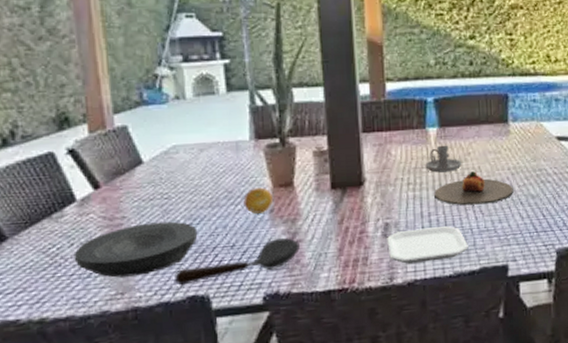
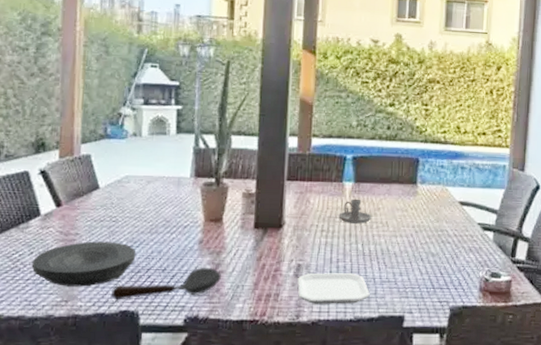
fruit: present [243,187,274,214] -> none [178,220,204,243]
plate: present [434,171,514,206] -> none [344,226,416,257]

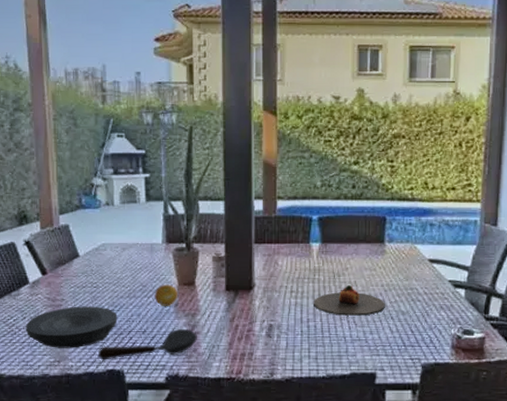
fruit: none [178,220,204,243] -> present [154,284,179,306]
plate: present [297,273,370,304] -> none [270,332,341,362]
candle holder: present [338,198,372,224] -> none [307,259,340,284]
plate: none [344,226,416,257] -> present [314,285,385,316]

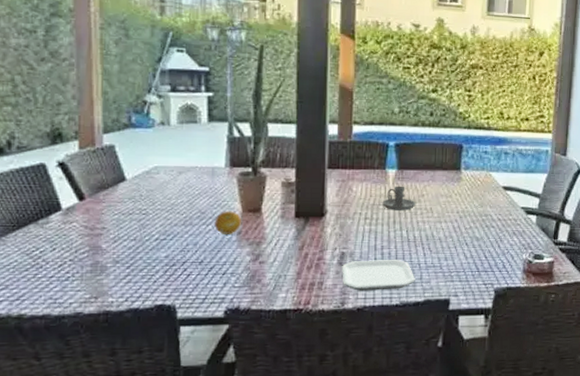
plate: present [25,306,118,348] -> none [55,235,170,283]
spoon: present [97,328,197,360] -> none [144,258,262,295]
plate: none [270,332,341,362] -> present [342,260,415,291]
candle holder: none [307,259,340,284] -> present [382,186,416,211]
plate: present [314,285,385,316] -> none [388,212,460,242]

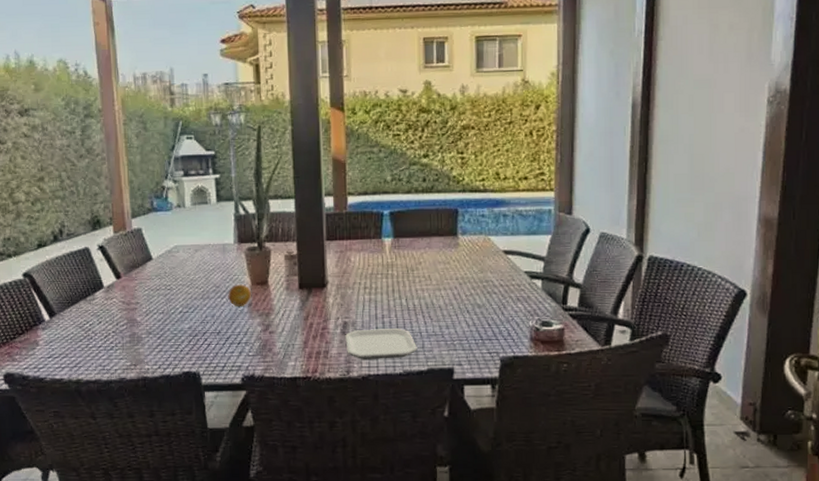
candle holder: present [382,186,416,211] -> none [380,254,413,279]

